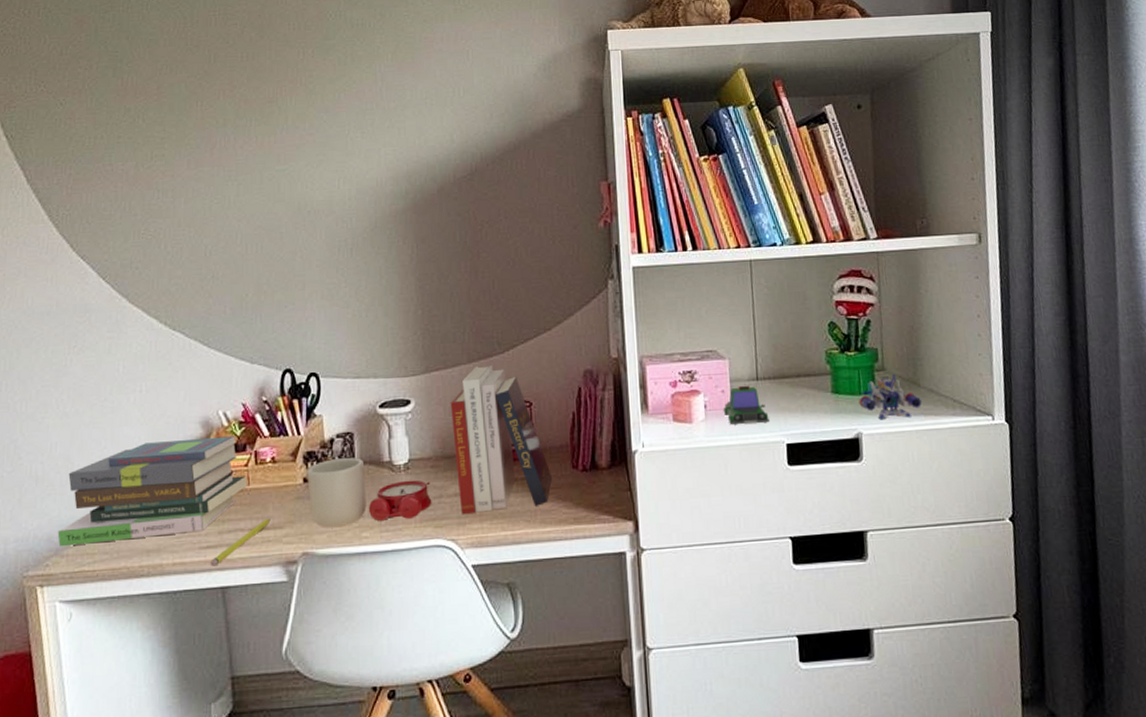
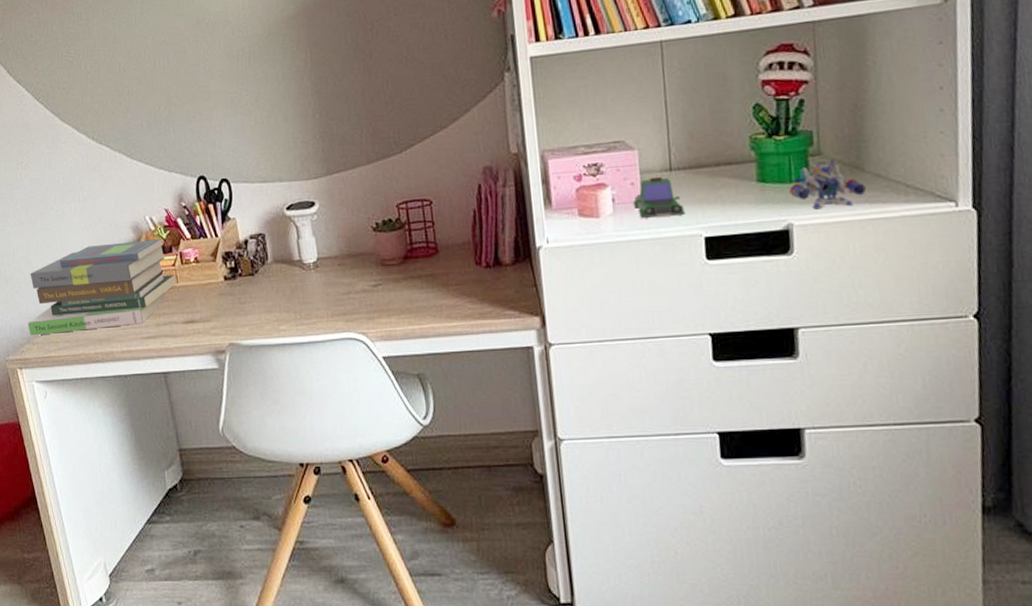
pencil: present [210,518,271,567] -> none [152,312,199,354]
mug: present [307,458,366,528] -> none [227,257,282,322]
alarm clock: present [369,480,432,522] -> none [284,277,342,316]
books: present [450,364,553,515] -> none [352,164,457,310]

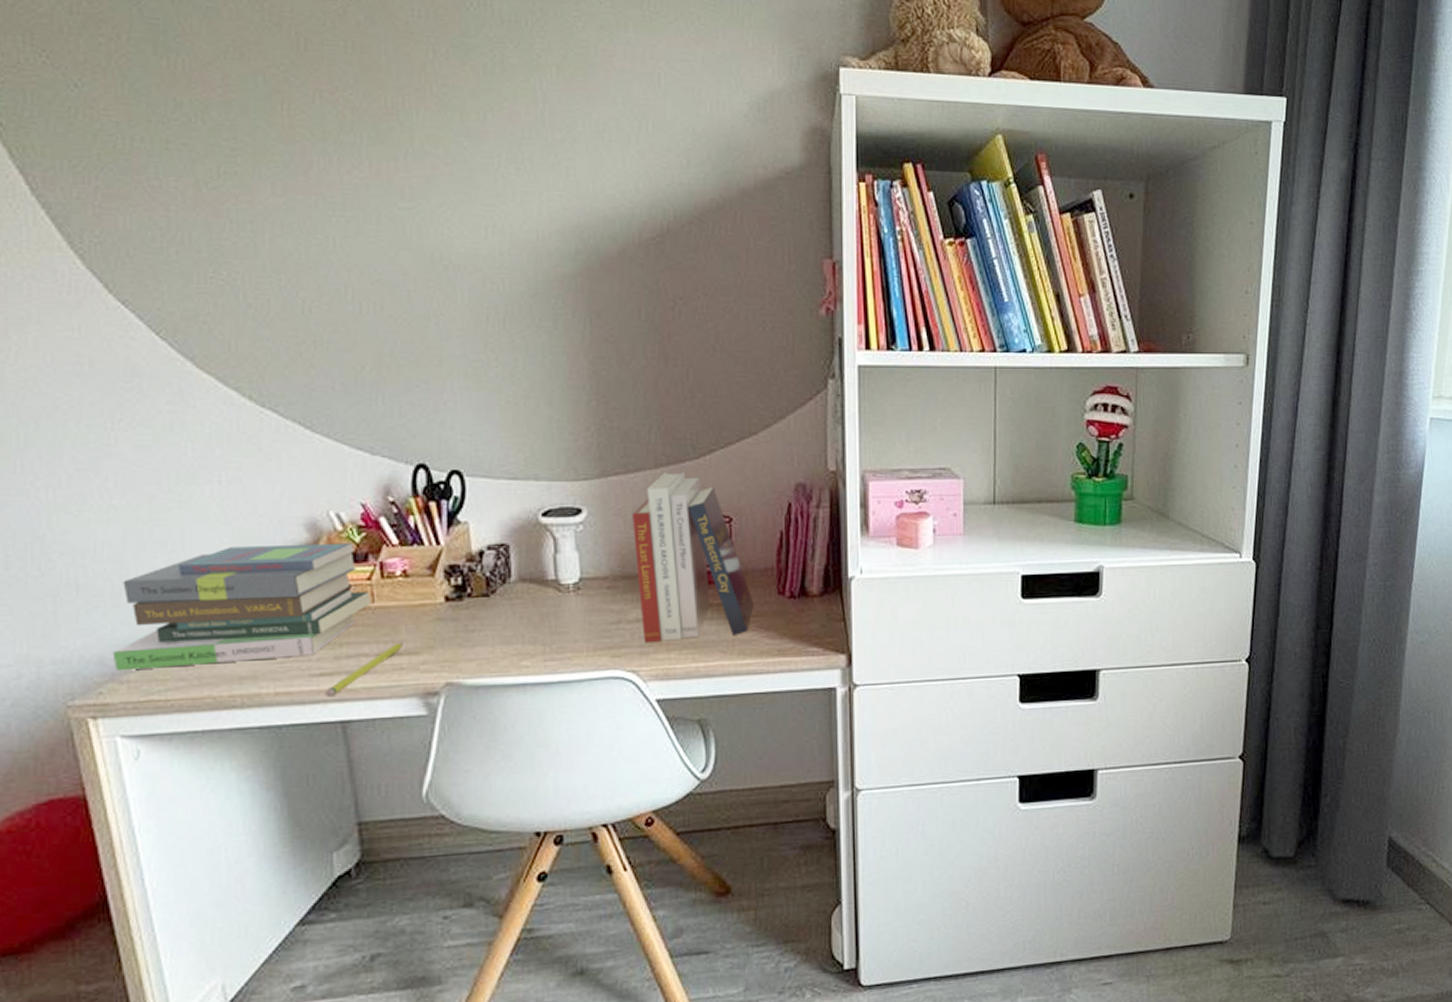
pencil: none [152,312,199,354] -> present [325,642,404,697]
books: none [352,164,457,310] -> present [631,471,755,644]
toy car: present [632,176,685,219] -> none [954,509,1004,553]
toy robot: present [789,157,867,210] -> none [1103,503,1170,553]

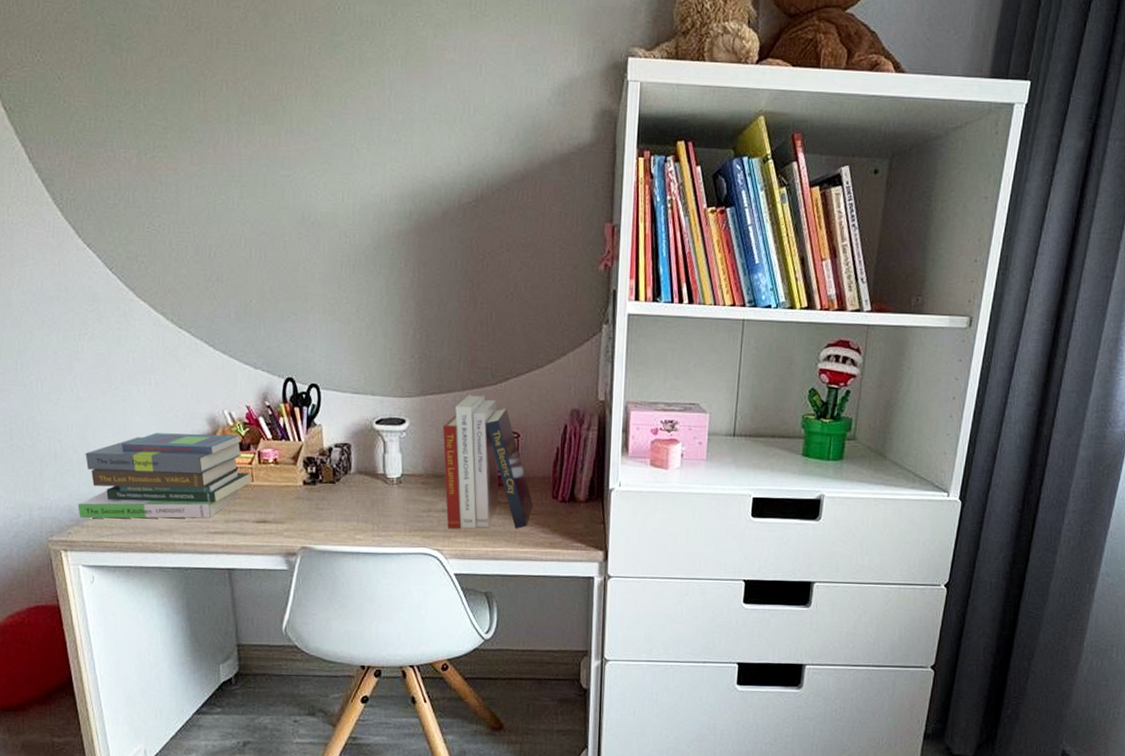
pencil: present [325,642,404,697] -> none [218,513,273,550]

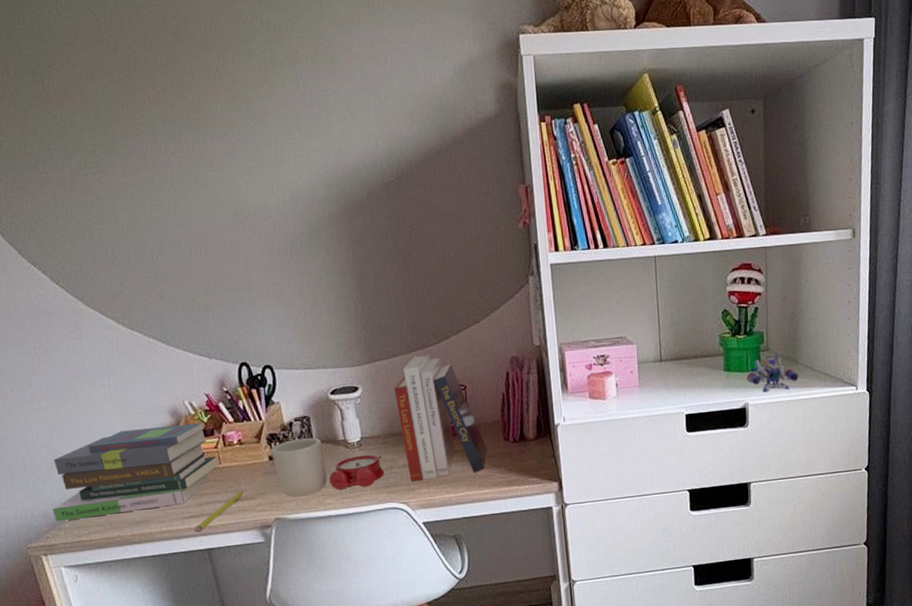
pencil: none [218,513,273,550] -> present [194,491,244,533]
mug: none [307,466,361,528] -> present [271,438,328,498]
alarm clock: none [363,493,421,527] -> present [329,454,385,491]
toy robot: none [826,443,885,487] -> present [746,353,799,392]

